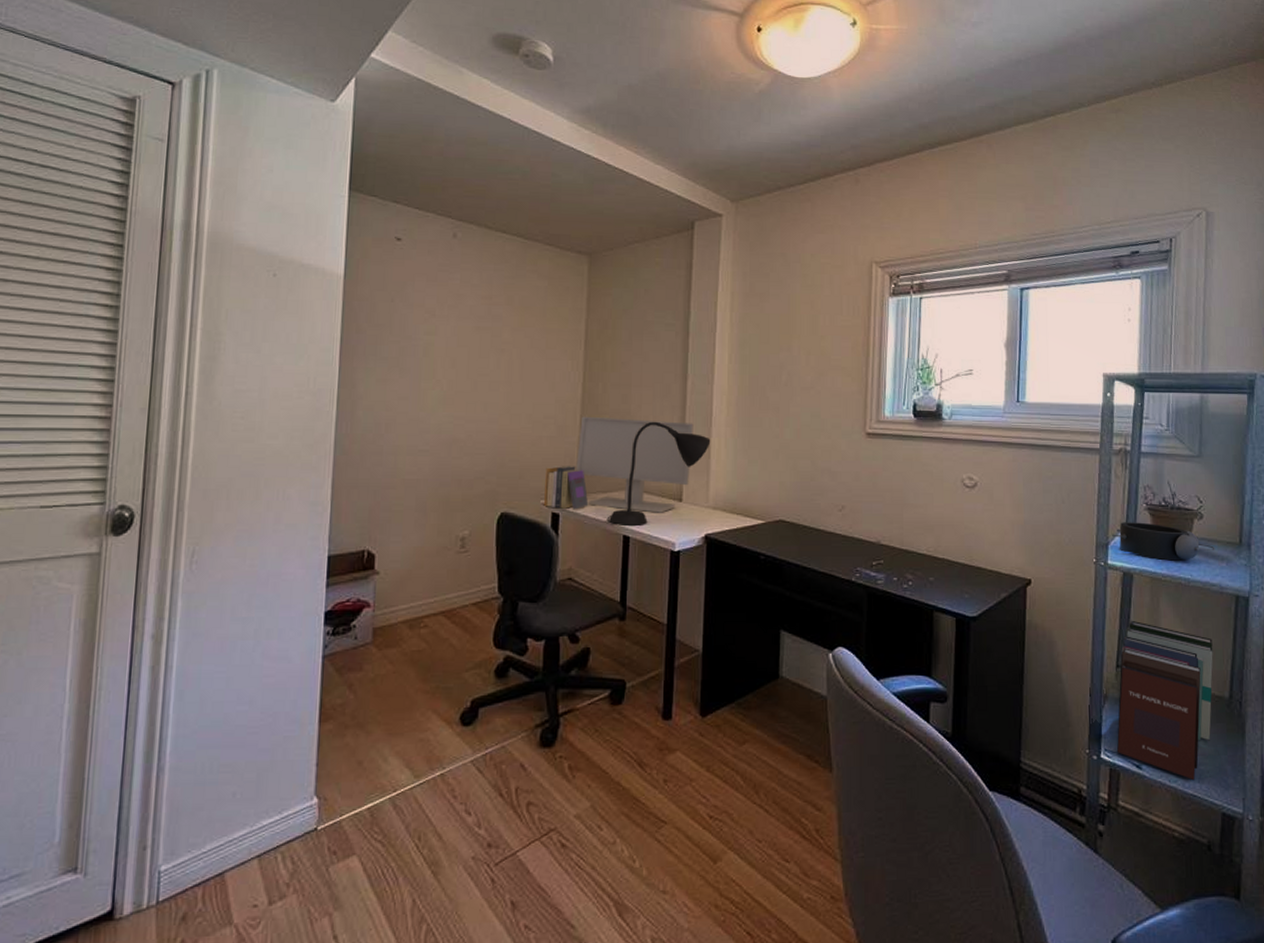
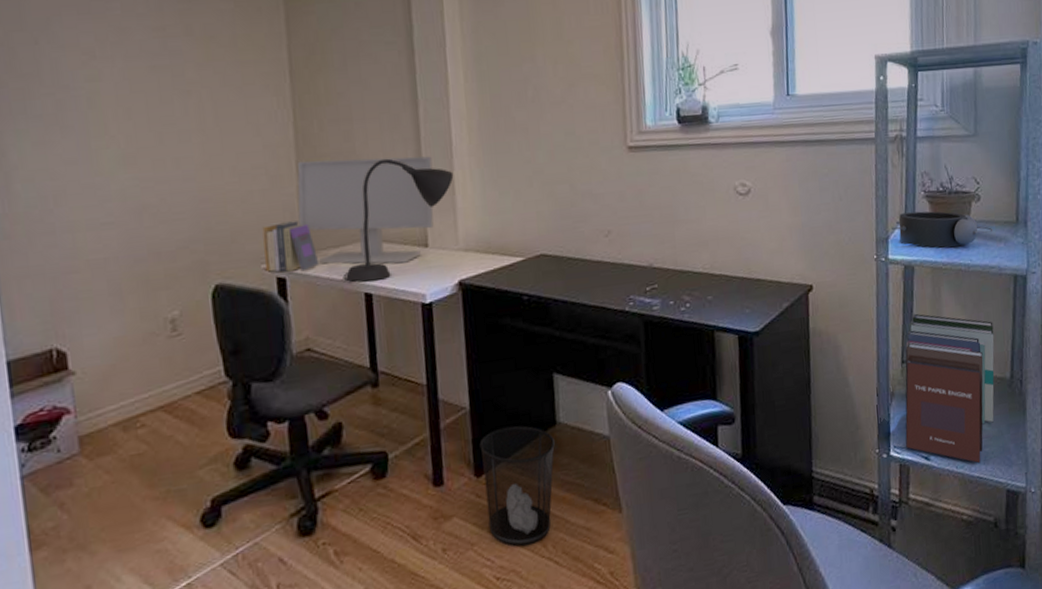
waste bin: none [708,673,775,789] -> present [479,425,555,547]

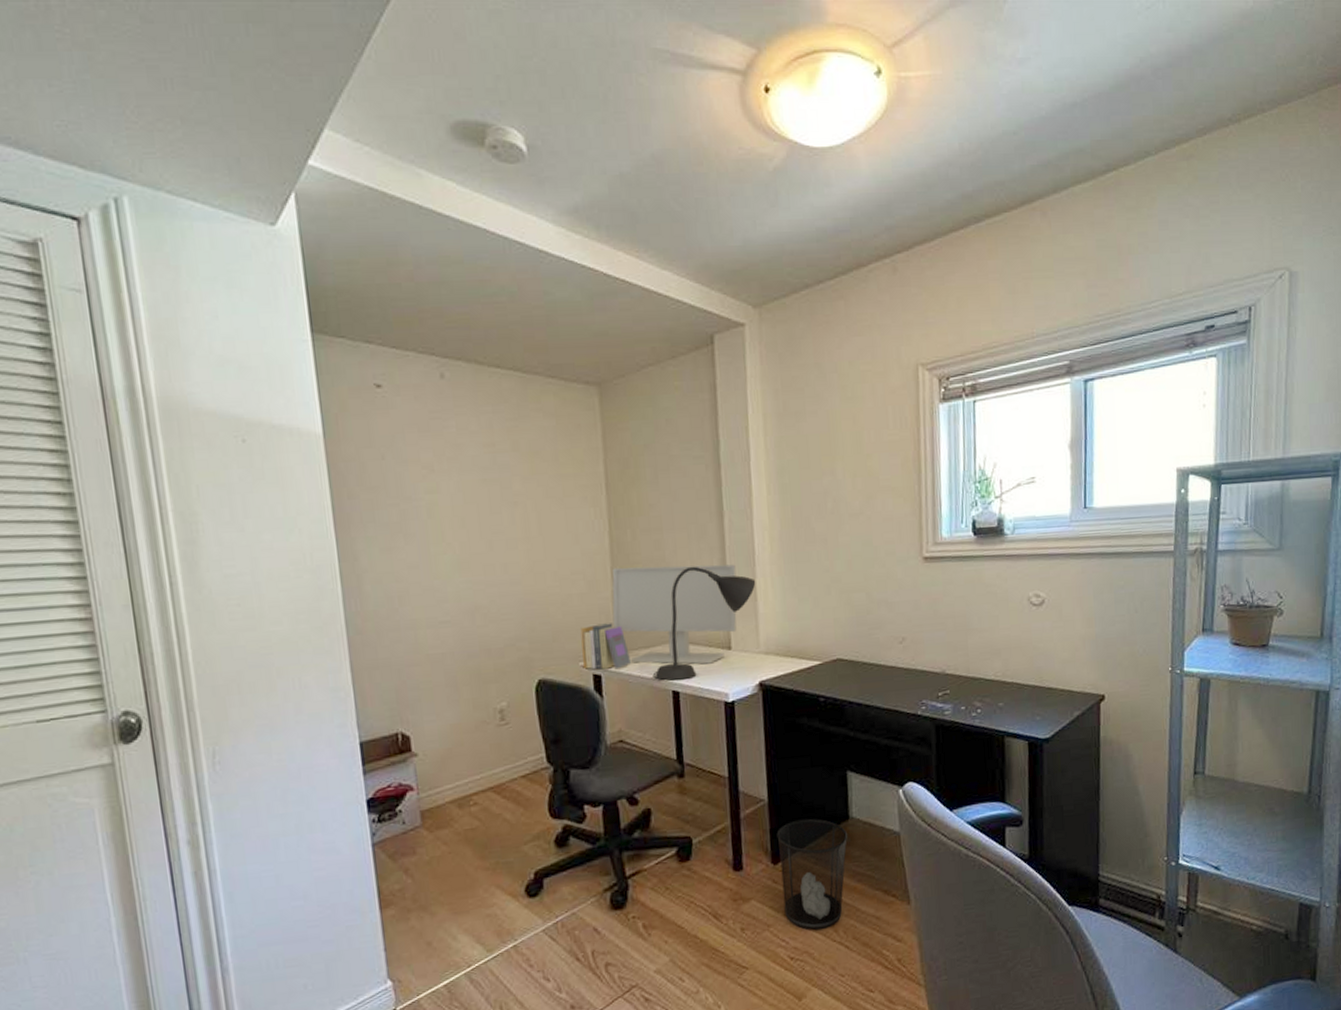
alarm clock: present [892,211,993,248] -> none [1188,624,1296,662]
books: present [905,313,995,464] -> none [1194,725,1293,876]

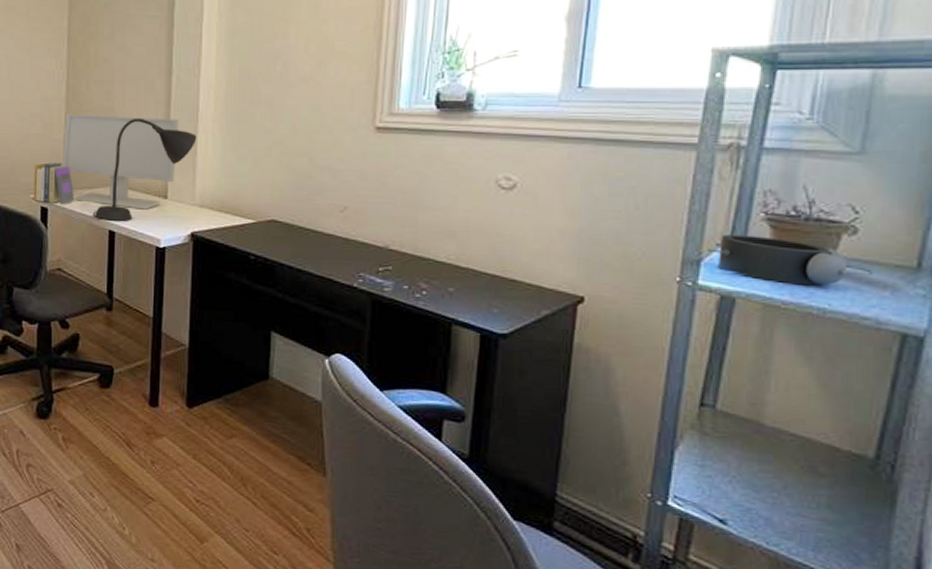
waste bin: present [777,818,847,930] -> none [194,369,265,481]
alarm clock: none [1188,624,1296,662] -> present [708,235,874,286]

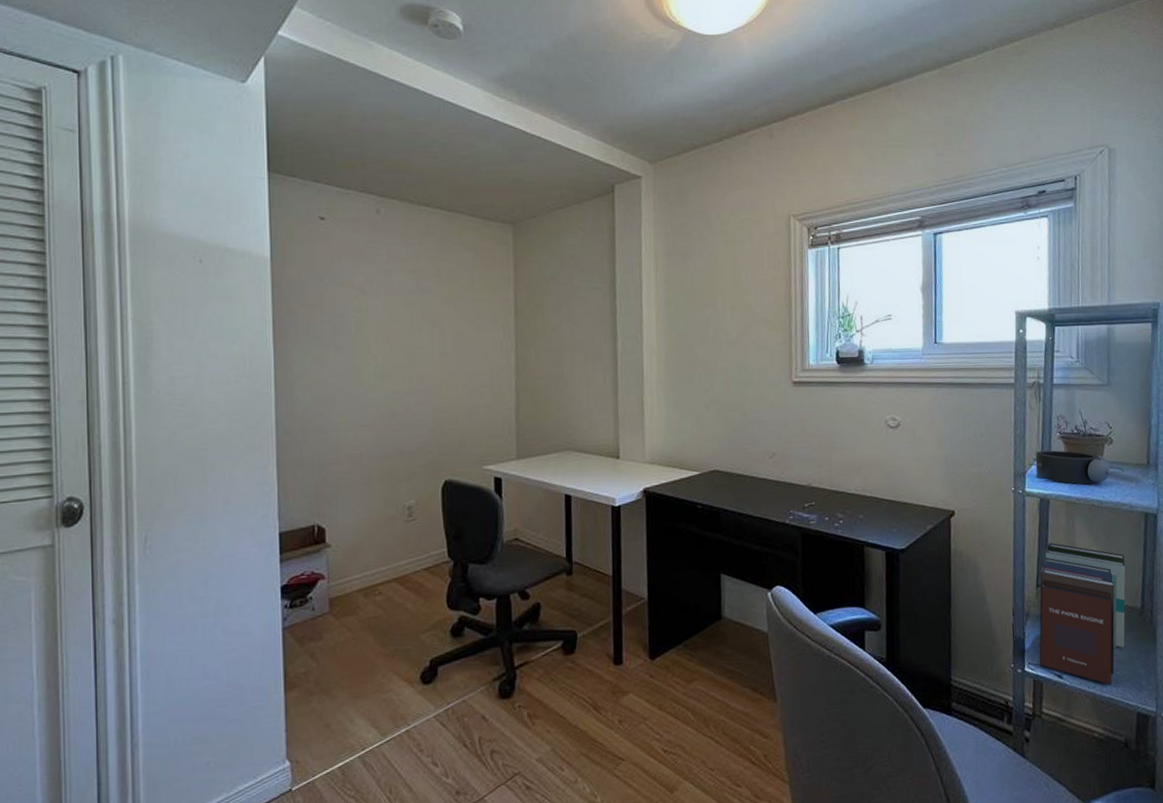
books: present [33,162,75,205] -> none [485,431,530,474]
computer monitor: present [62,113,179,210] -> none [514,382,627,471]
desk lamp: present [92,117,197,221] -> none [548,383,644,485]
books: none [691,352,855,548] -> present [1039,542,1126,686]

